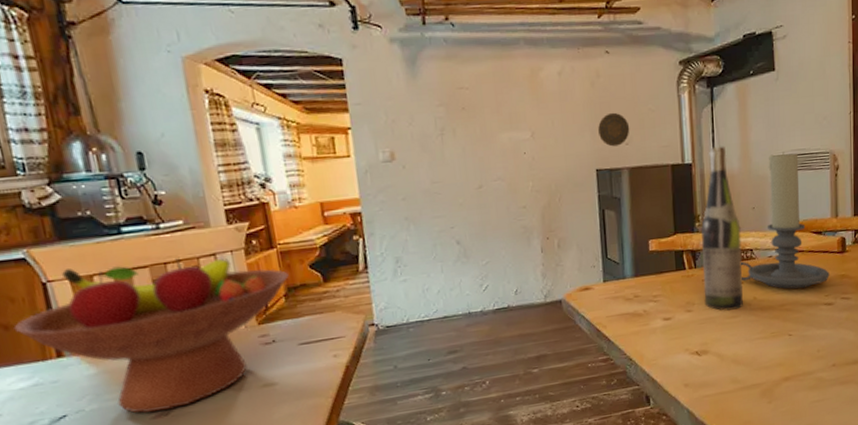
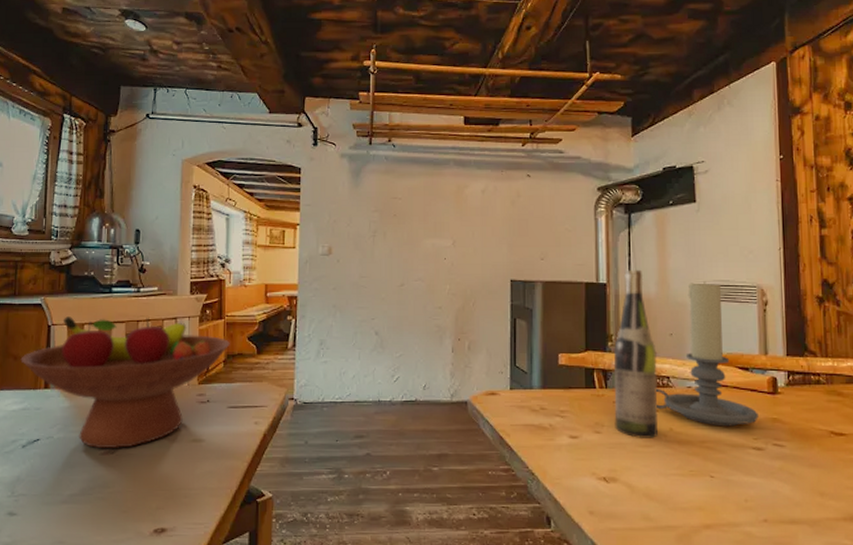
decorative plate: present [598,112,630,147] -> none [515,229,546,260]

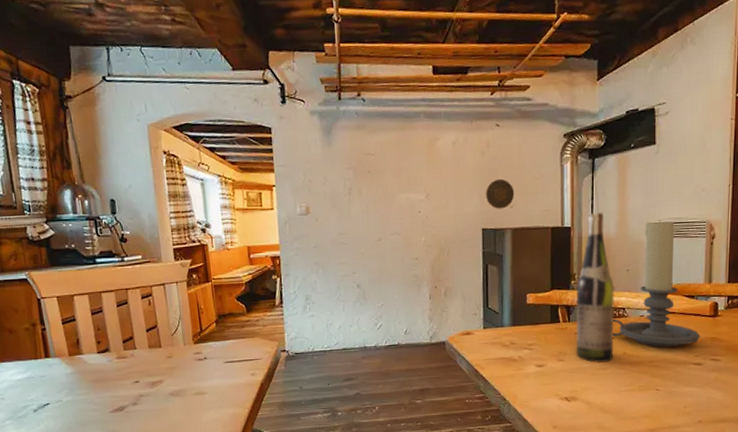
fruit bowl: present [20,316,230,449] -> none [16,284,220,408]
decorative plate: none [515,229,546,260] -> present [486,178,515,209]

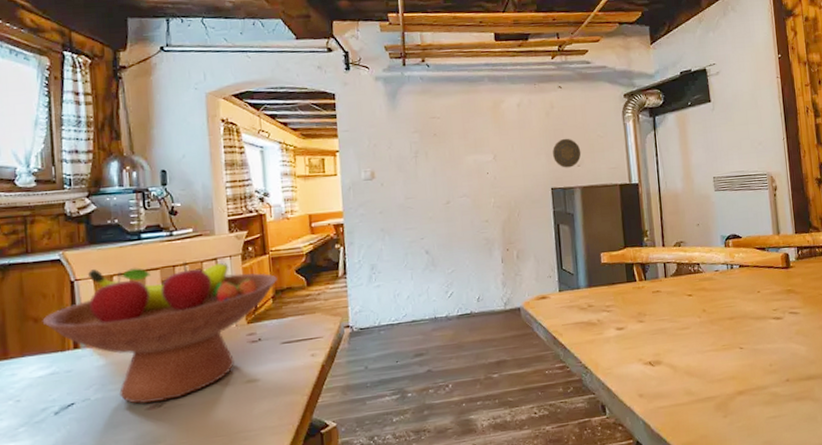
fruit bowl: none [16,284,220,408] -> present [42,260,277,405]
wine bottle: present [576,212,614,364] -> none [649,168,693,323]
candle holder: present [613,220,700,348] -> none [689,173,776,303]

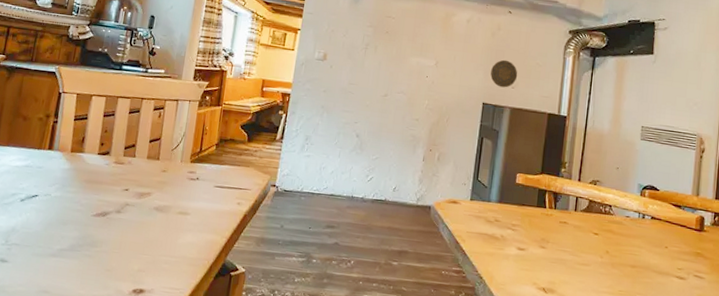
fruit bowl: present [42,260,277,405] -> none [29,86,224,212]

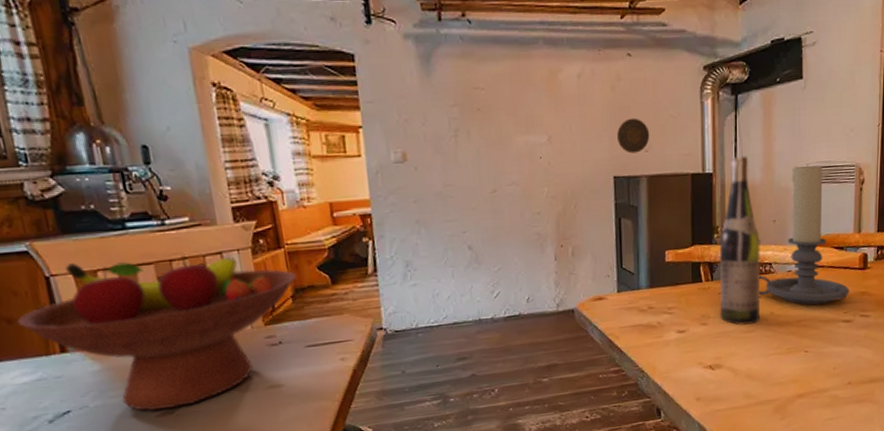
fruit bowl: none [29,86,224,212] -> present [16,254,296,412]
wine bottle: none [558,106,603,258] -> present [719,155,760,326]
candle holder: none [597,124,685,256] -> present [759,163,849,305]

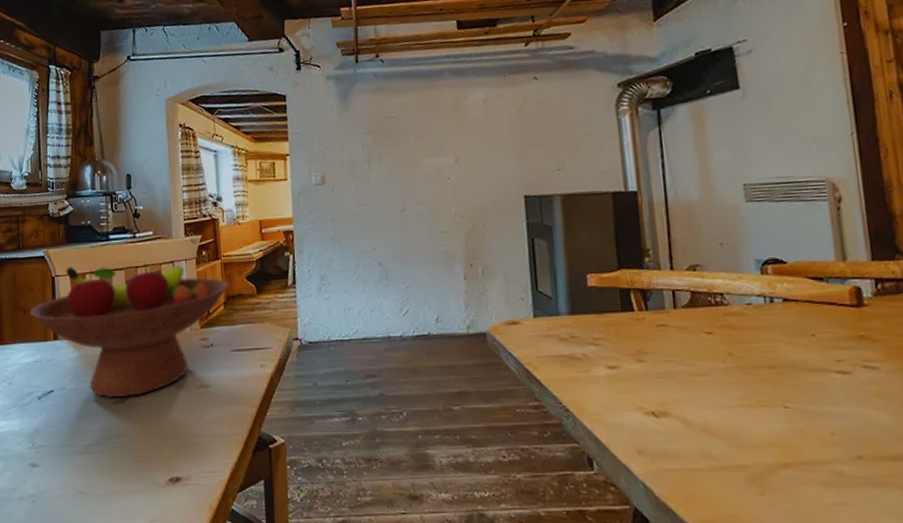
decorative plate: present [617,117,650,154] -> none [526,137,562,173]
wine bottle: present [719,155,760,326] -> none [652,172,714,367]
candle holder: present [759,163,849,305] -> none [708,179,841,348]

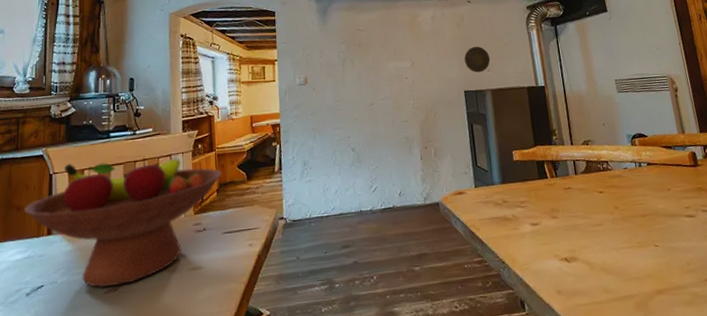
decorative plate: none [526,137,562,173] -> present [464,46,491,73]

